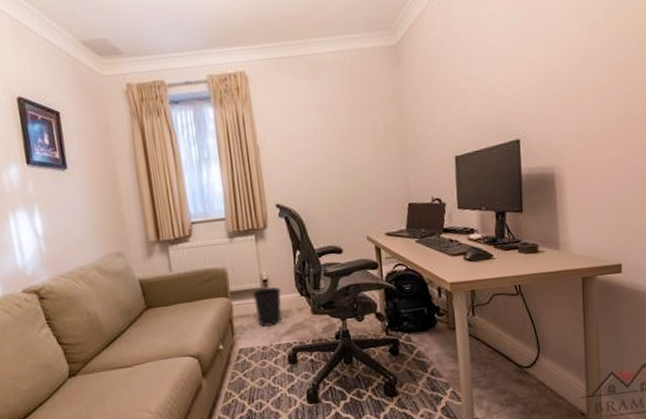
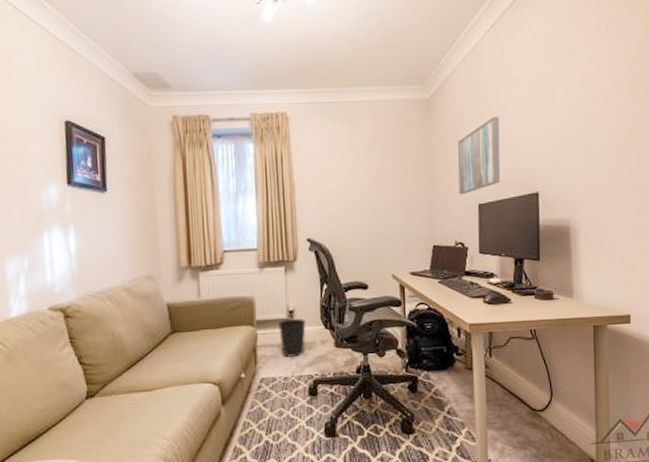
wall art: none [430,58,478,148] -> present [457,116,501,195]

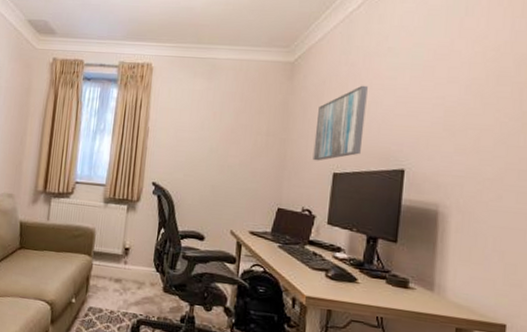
wastebasket: present [279,318,306,357] -> none [111,255,139,294]

